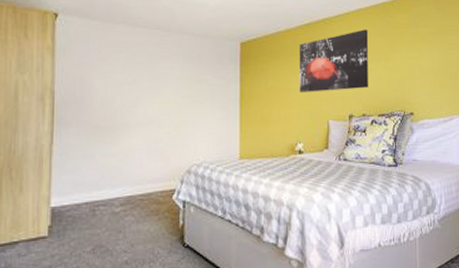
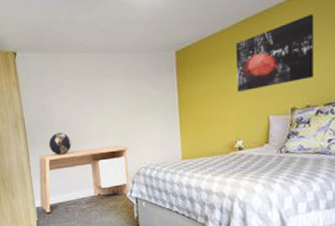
desk: none [58,136,180,215] -> present [39,145,129,213]
globe: none [82,114,112,142] -> present [48,132,72,156]

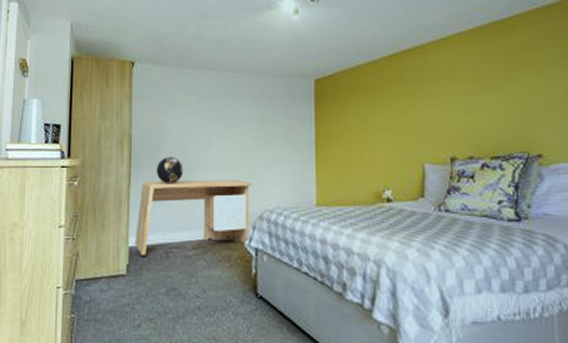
wall art: present [235,14,313,92] -> none [383,56,476,132]

